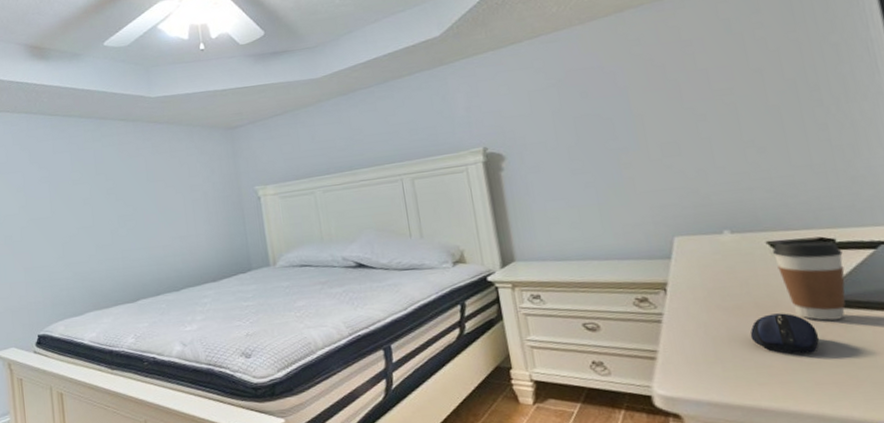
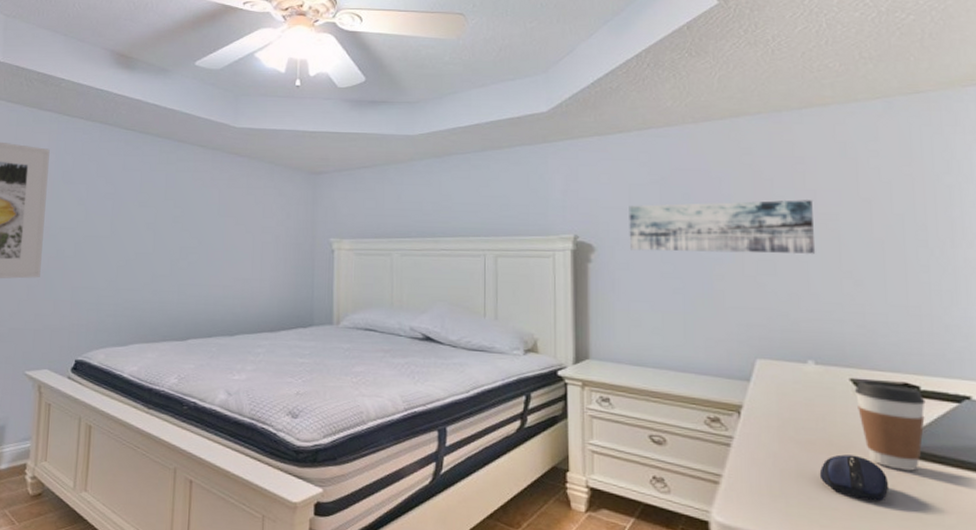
wall art: none [531,79,716,153] -> present [629,199,816,255]

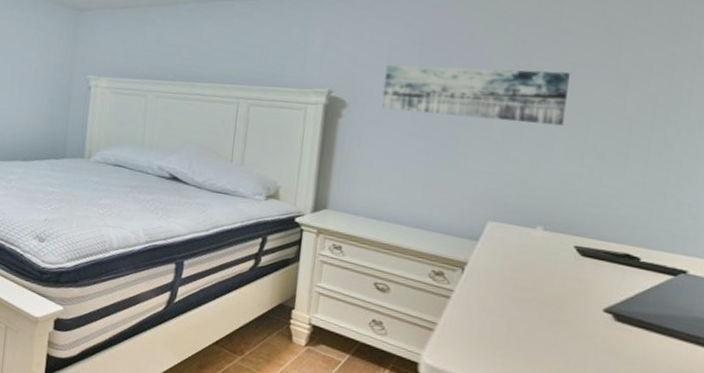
computer mouse: present [819,454,889,502] -> none [528,313,593,358]
coffee cup: present [854,381,926,471] -> none [576,249,643,334]

